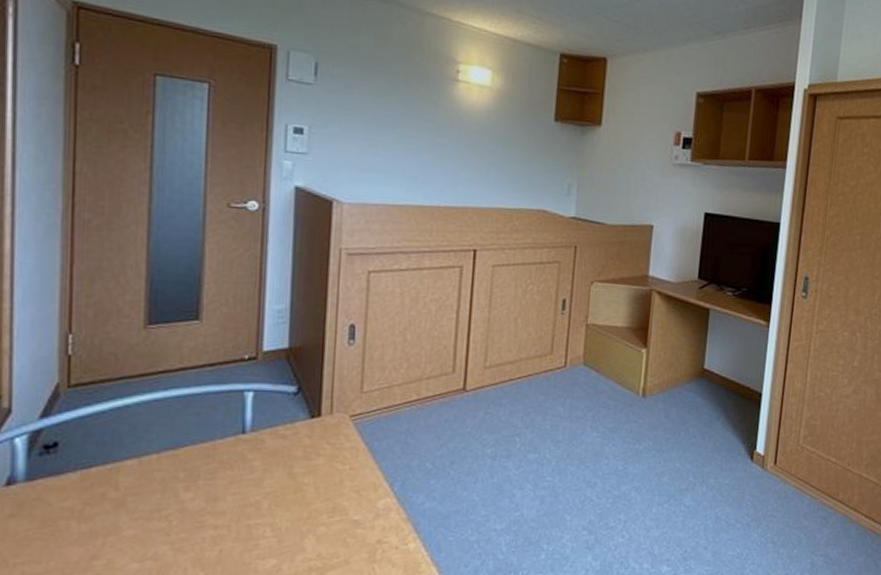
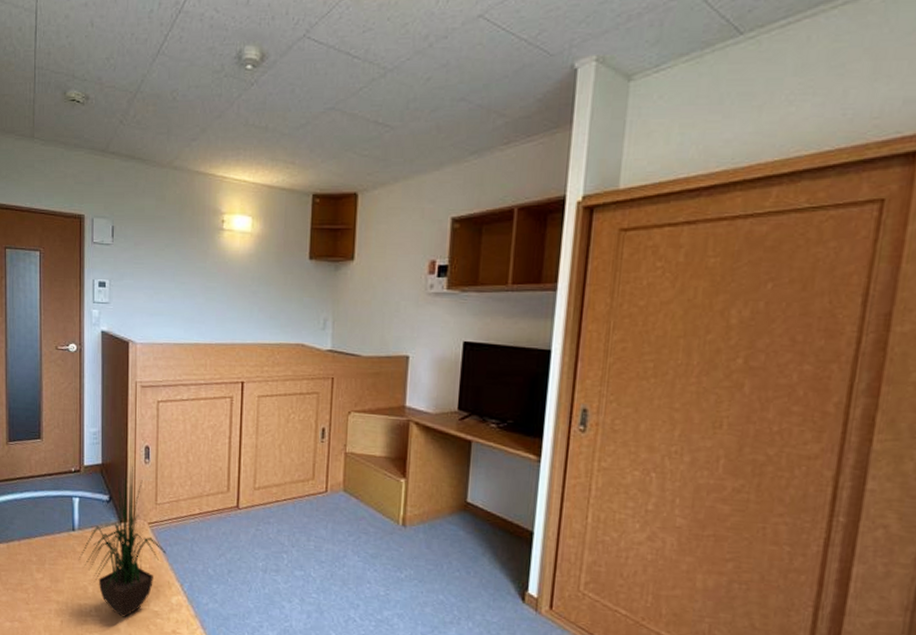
potted plant: none [249,349,373,533] -> present [78,466,166,618]

